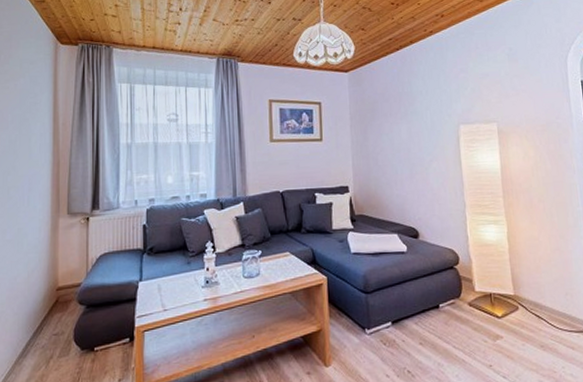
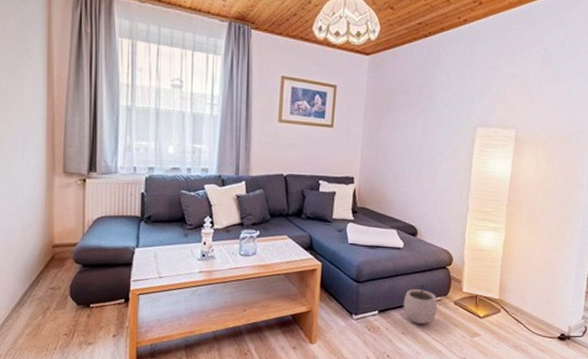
plant pot: none [415,288,453,332] -> present [403,284,438,324]

